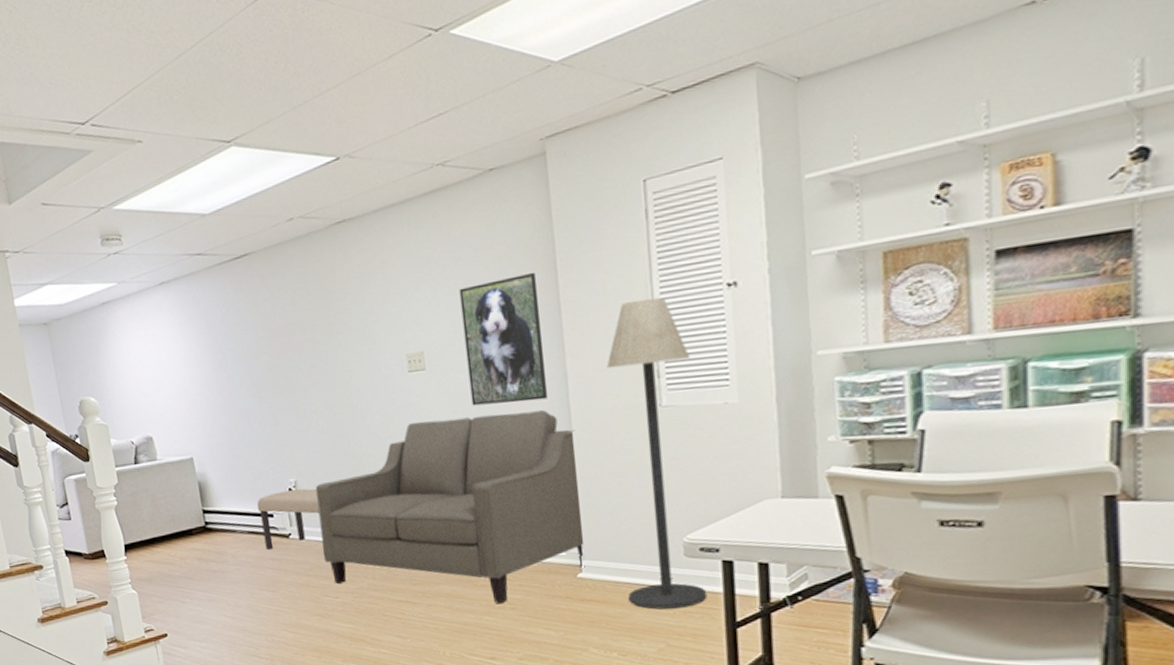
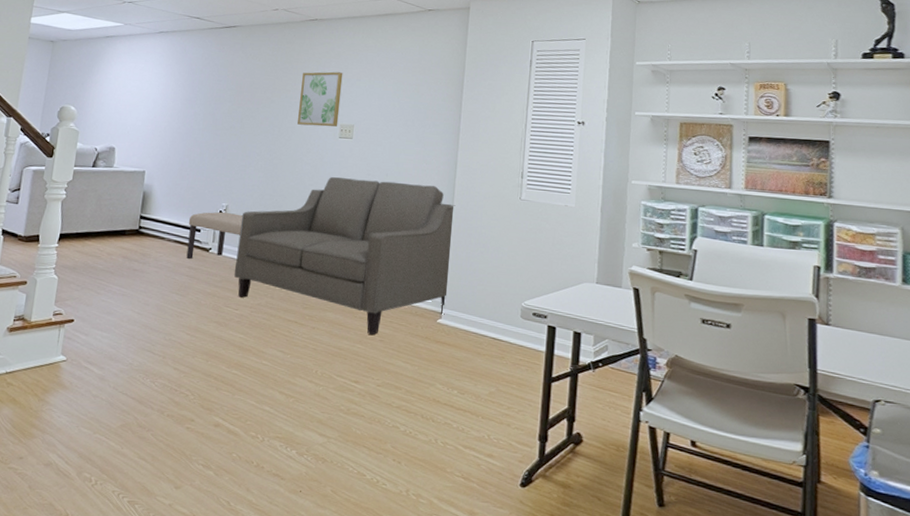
wall art: none [344,285,404,366] -> present [297,71,343,127]
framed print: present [459,272,547,406] -> none [382,85,447,178]
floor lamp: present [606,297,708,610] -> none [474,120,546,360]

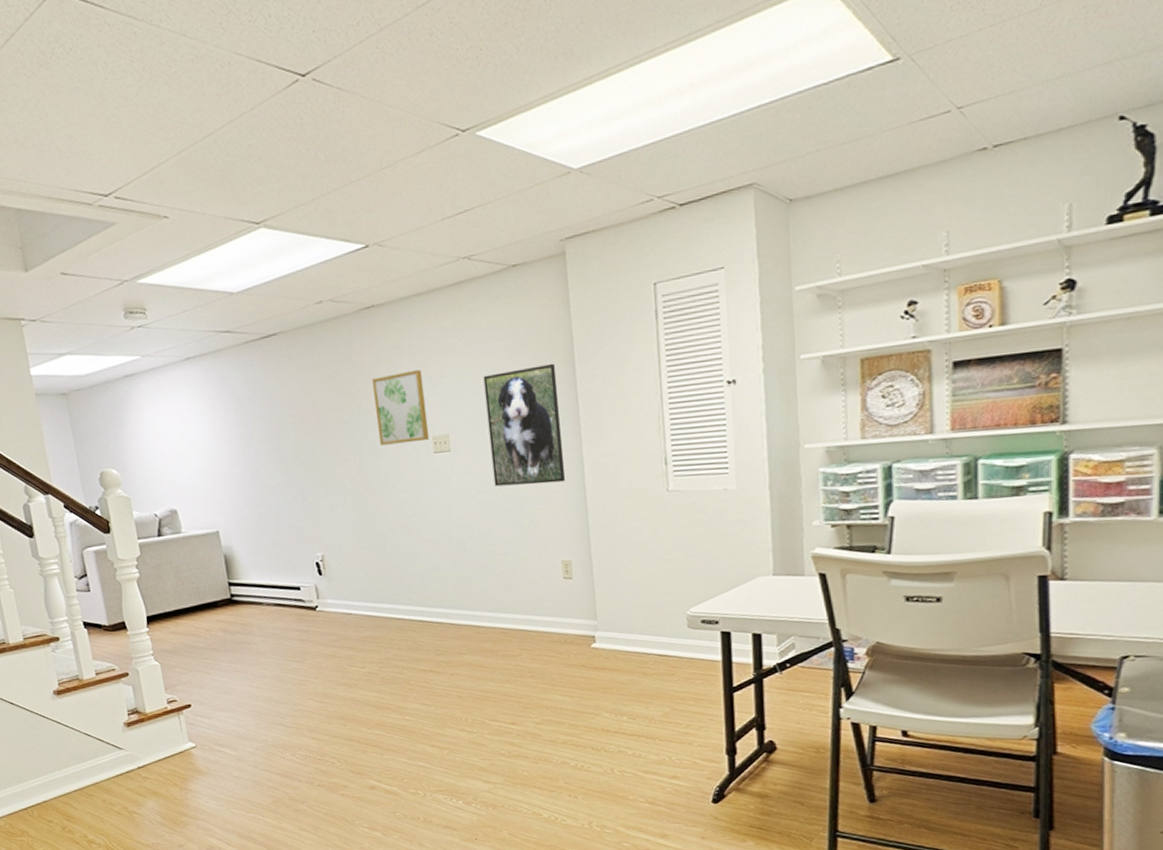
bench: present [186,212,243,259] -> none [283,562,346,621]
sofa: present [234,177,456,336] -> none [342,492,599,673]
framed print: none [382,85,447,178] -> present [483,363,565,487]

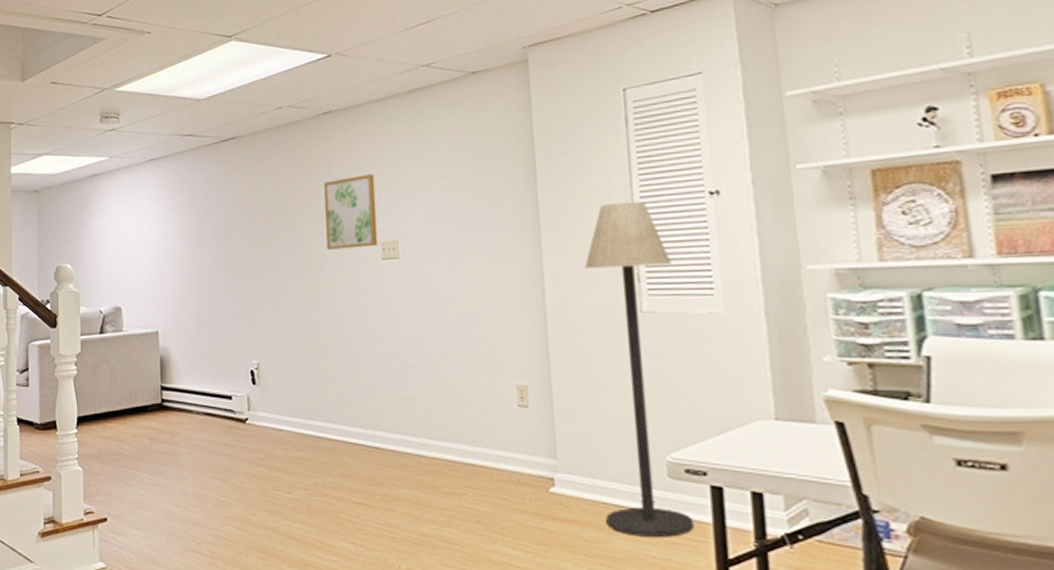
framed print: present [483,363,565,487] -> none [437,169,522,298]
floor lamp: none [619,391,708,677] -> present [584,201,695,537]

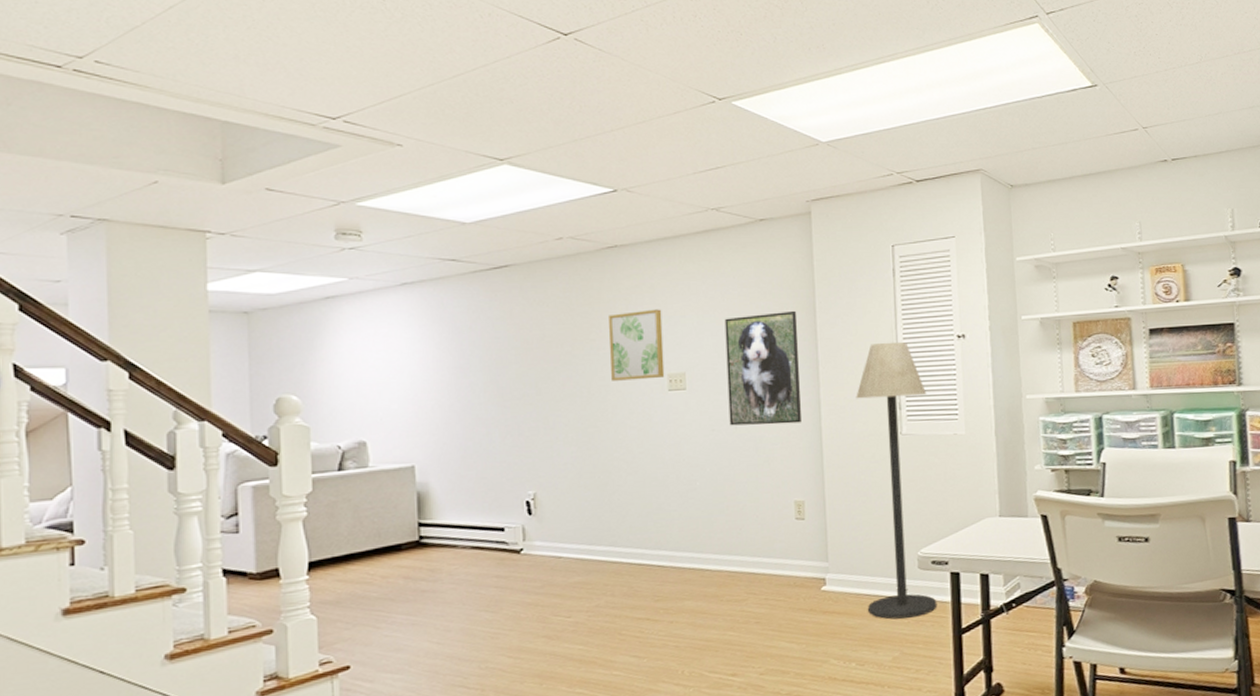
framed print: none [437,169,522,298] -> present [724,310,801,426]

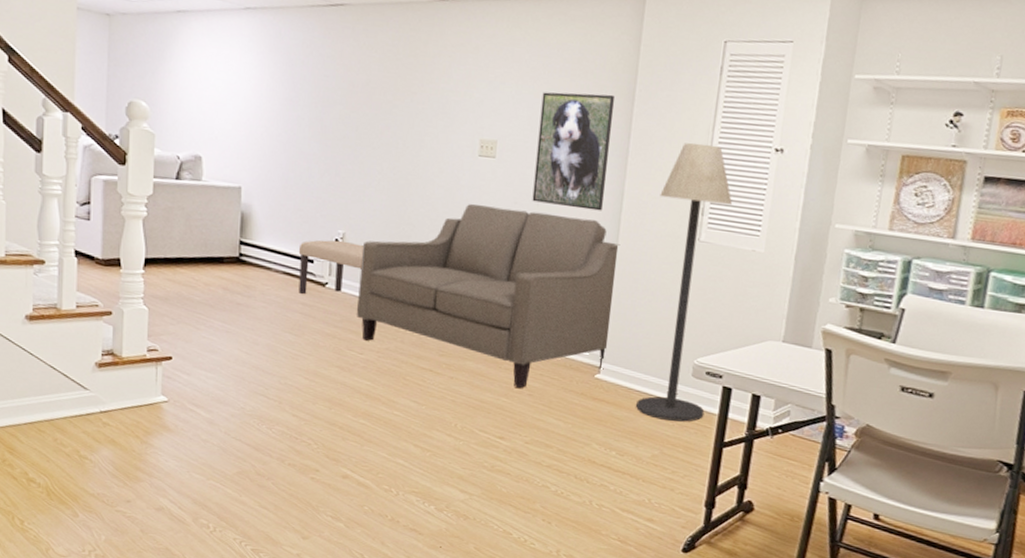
bench: none [486,501,559,566] -> present [298,240,363,294]
sofa: none [556,433,829,619] -> present [357,204,621,389]
wall art: present [609,309,665,381] -> none [427,70,483,142]

